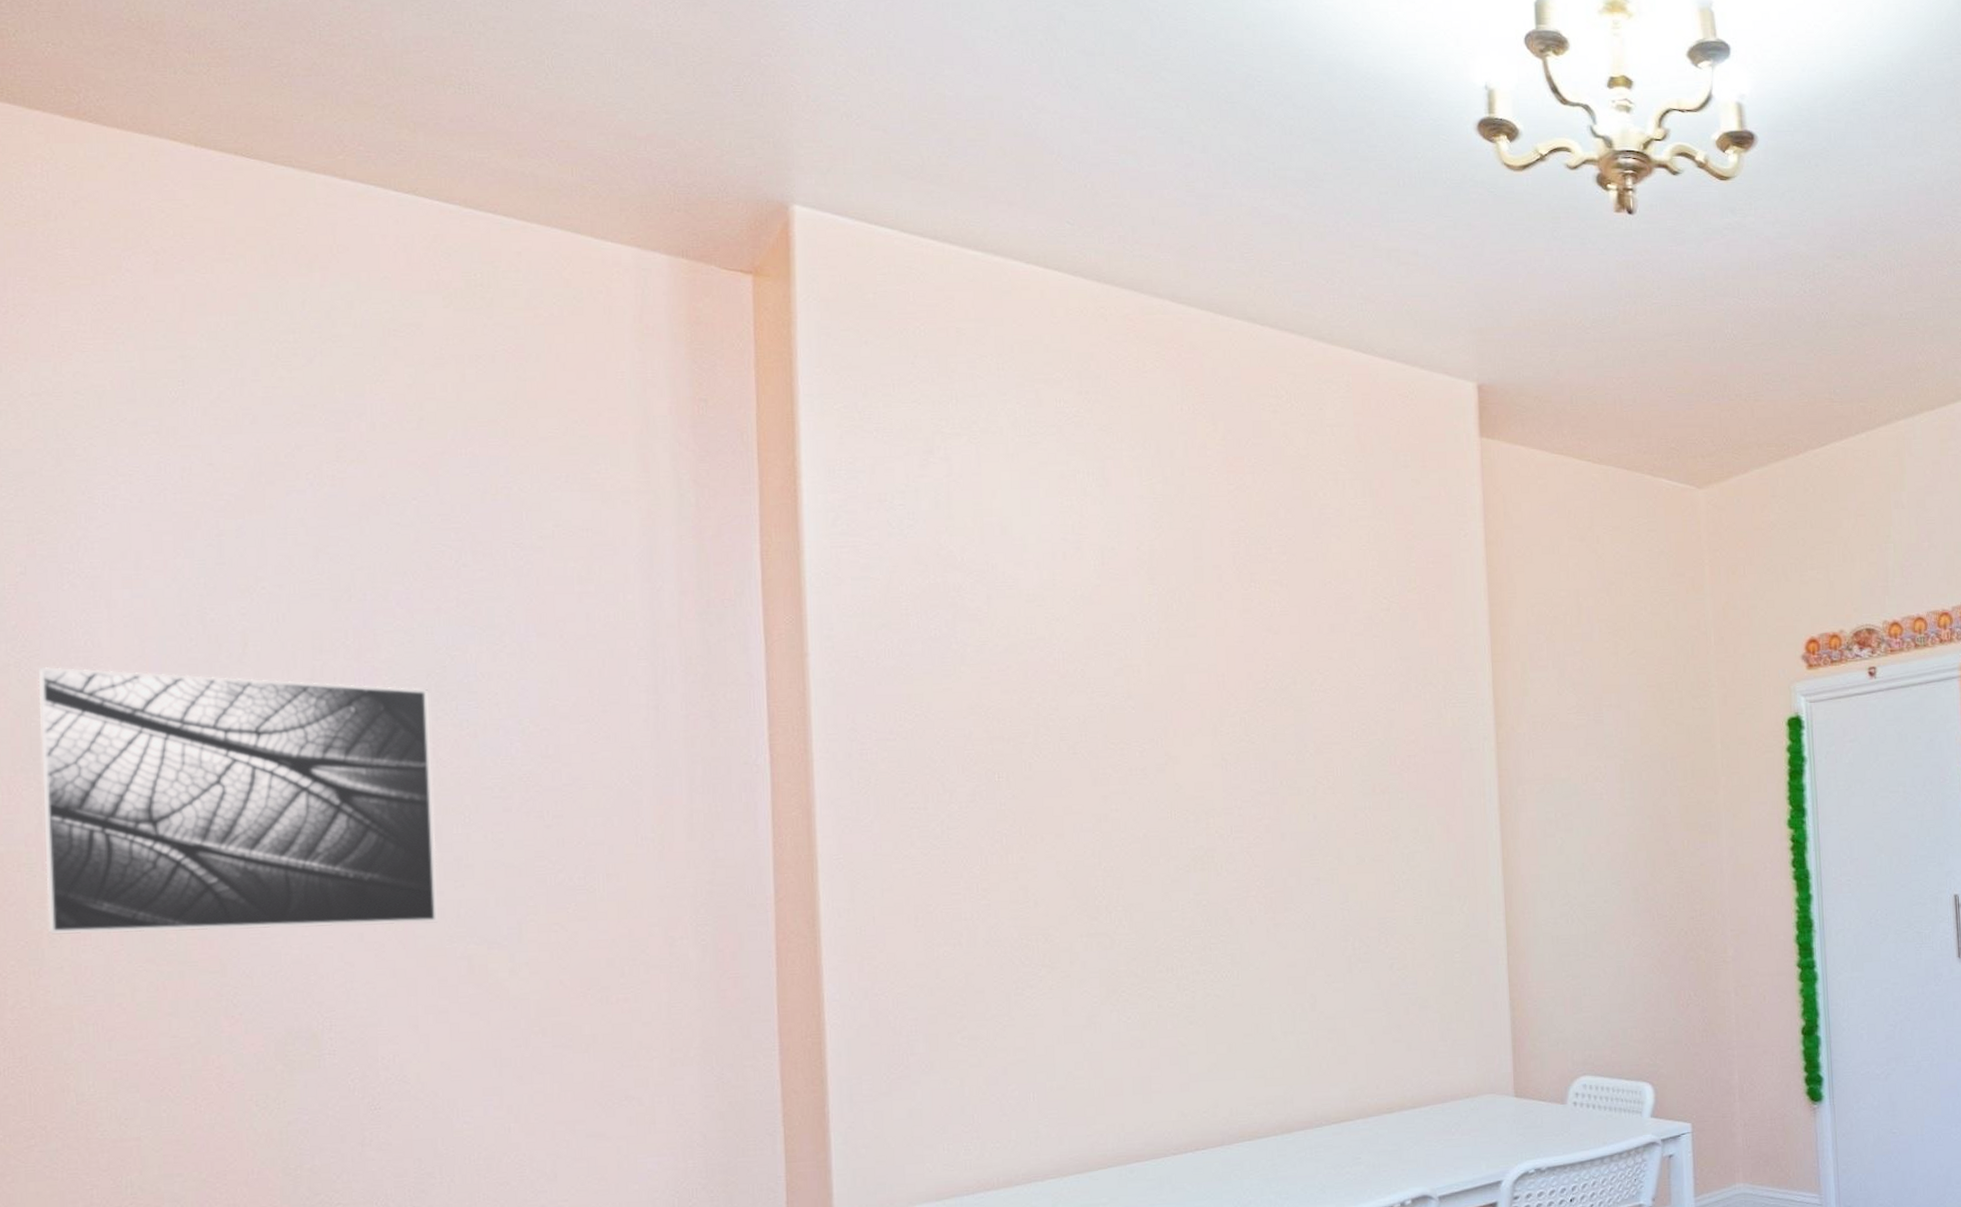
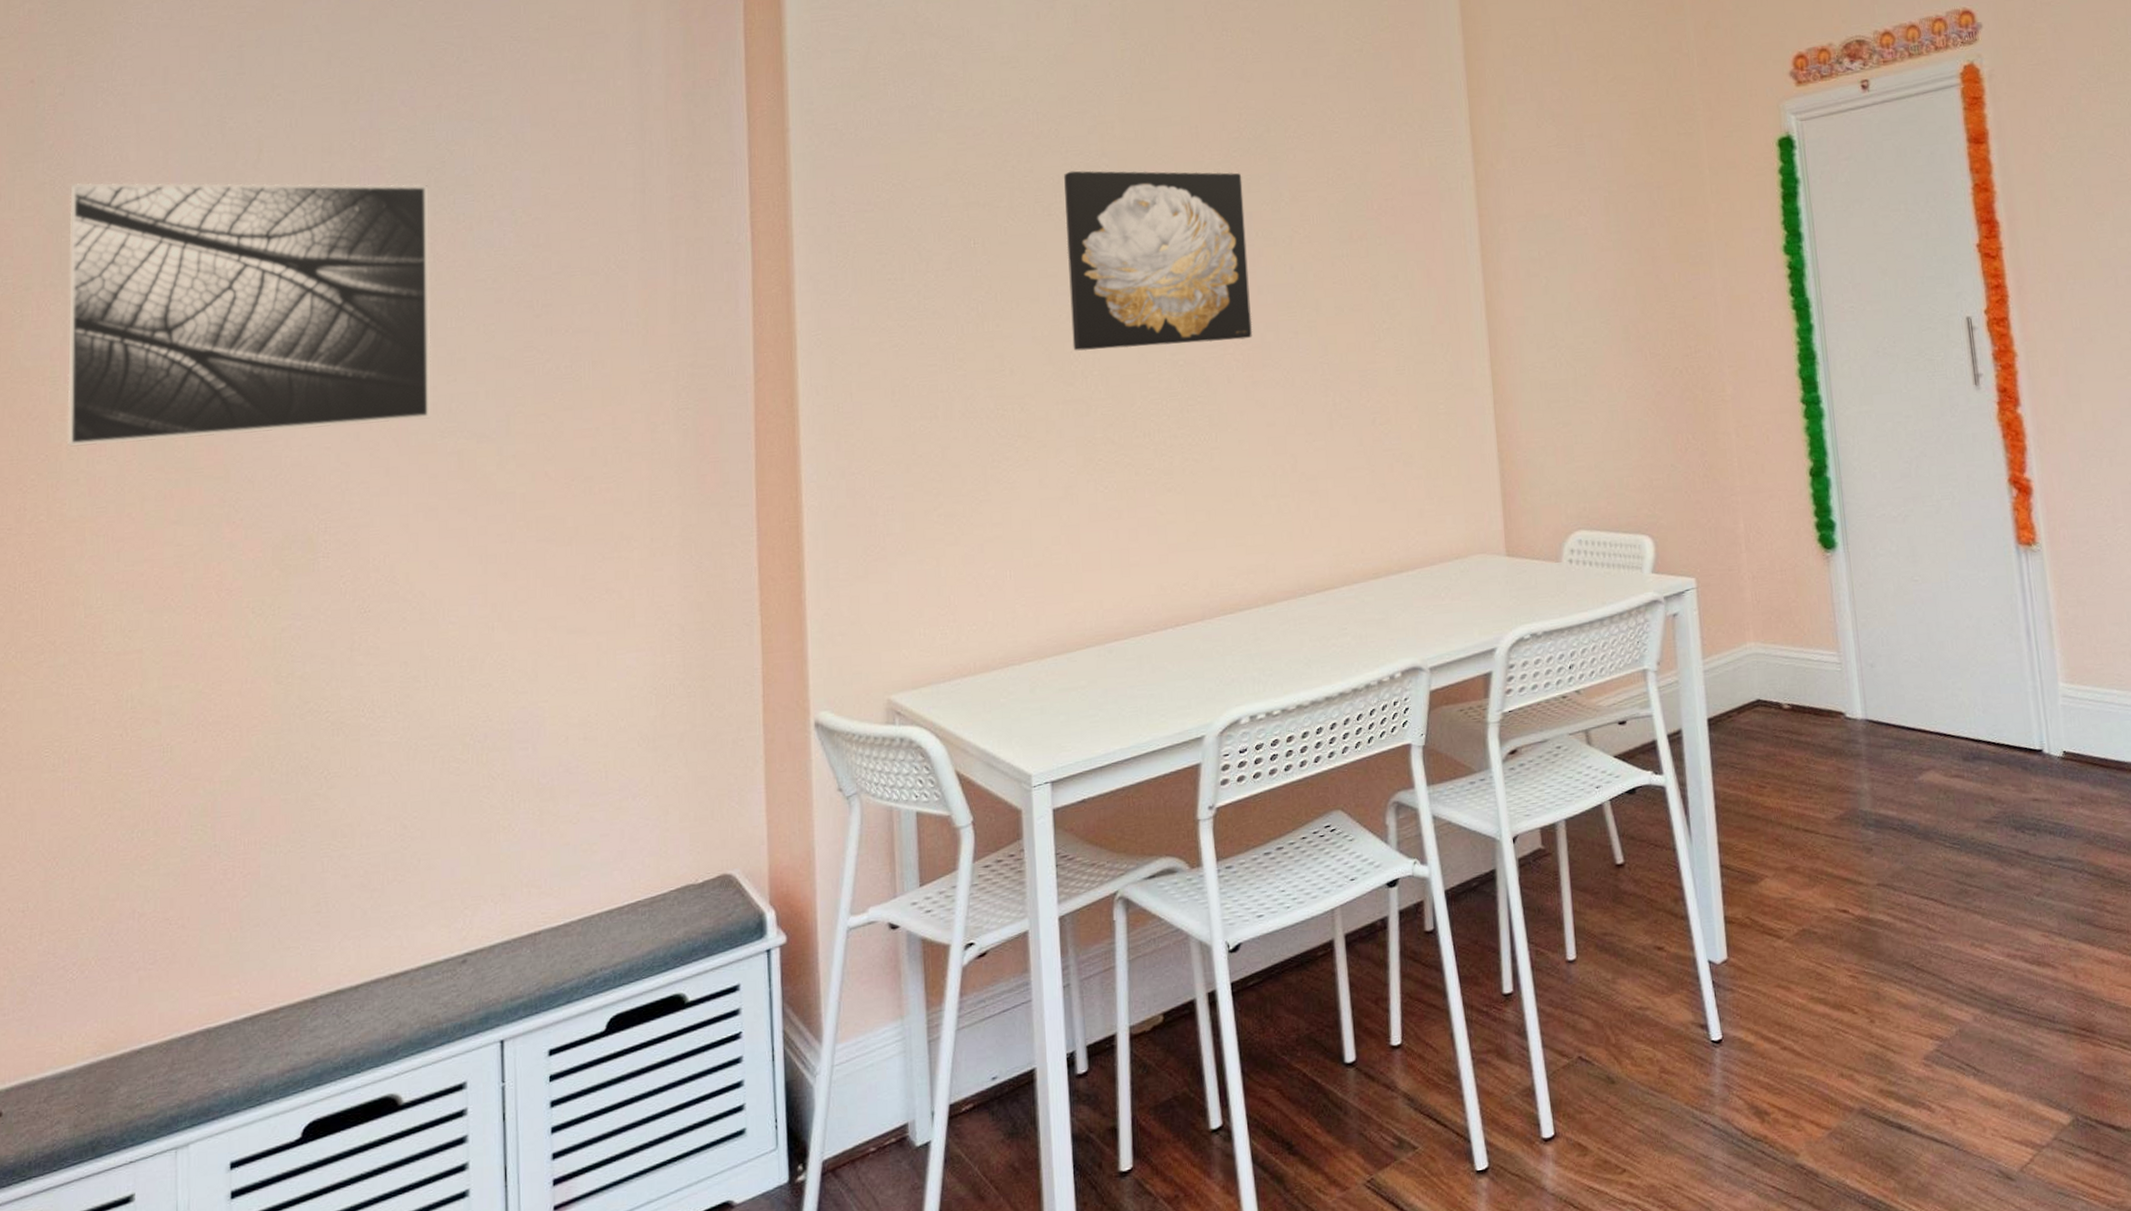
wall art: none [1090,711,1276,887] -> present [1064,170,1253,351]

